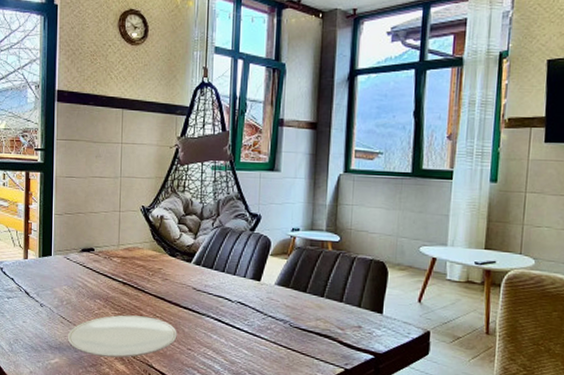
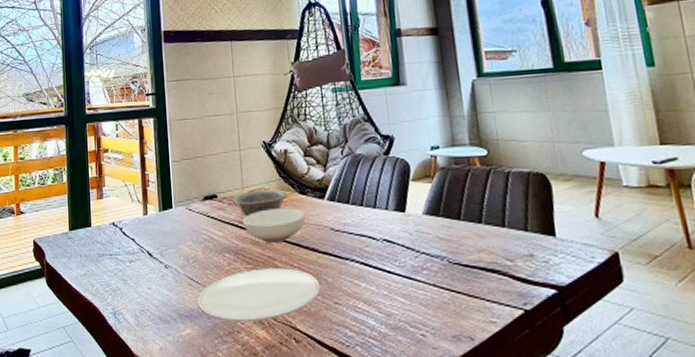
decorative bowl: none [108,248,160,271] -> present [232,189,289,217]
bowl: none [115,265,173,295] -> present [242,208,306,243]

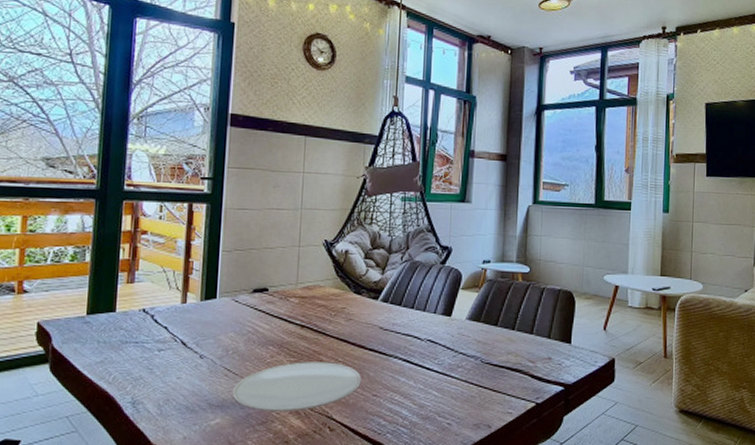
decorative bowl: present [232,189,289,217] -> none [284,287,343,312]
bowl: present [242,208,306,243] -> none [292,305,358,338]

